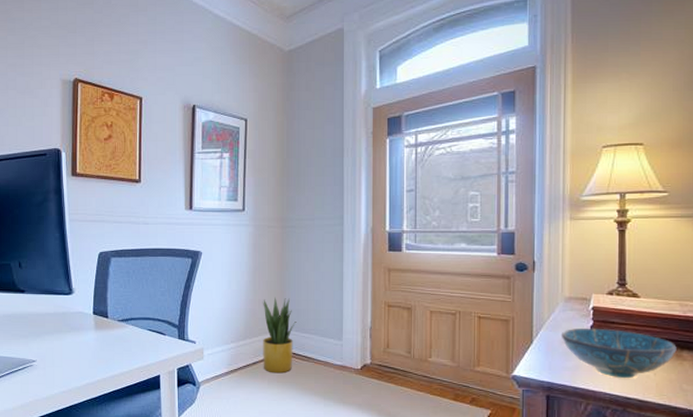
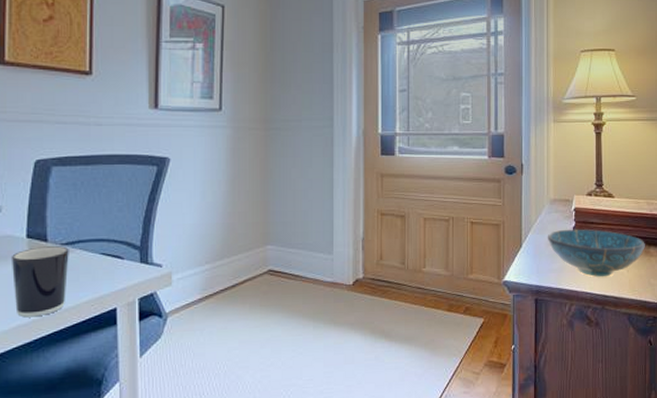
mug: none [82,322,124,378] -> present [11,246,69,318]
planter: present [263,297,296,374] -> none [243,208,281,296]

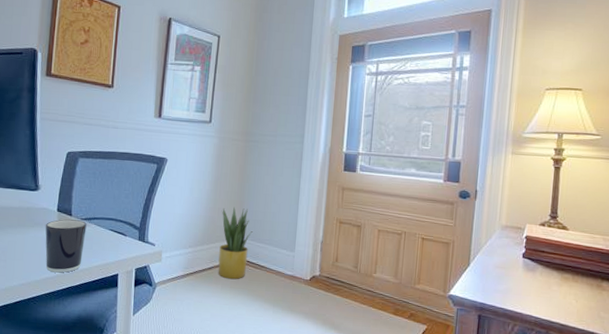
planter: none [243,208,281,296] -> present [218,207,252,280]
decorative bowl: present [547,229,645,277] -> none [495,254,598,304]

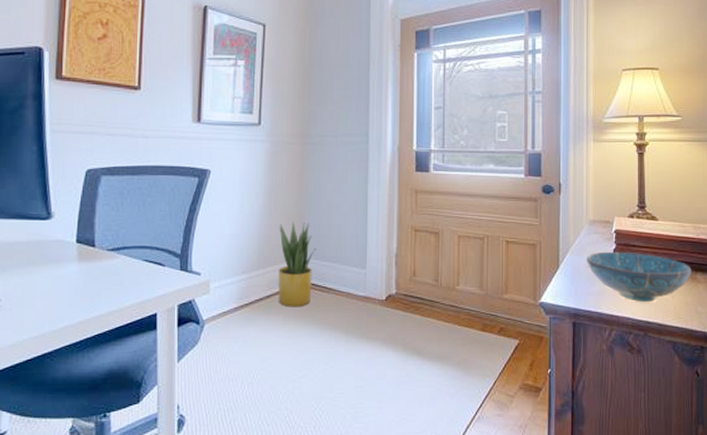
mug: present [45,219,87,273] -> none [61,252,115,319]
decorative bowl: none [495,254,598,304] -> present [586,251,692,302]

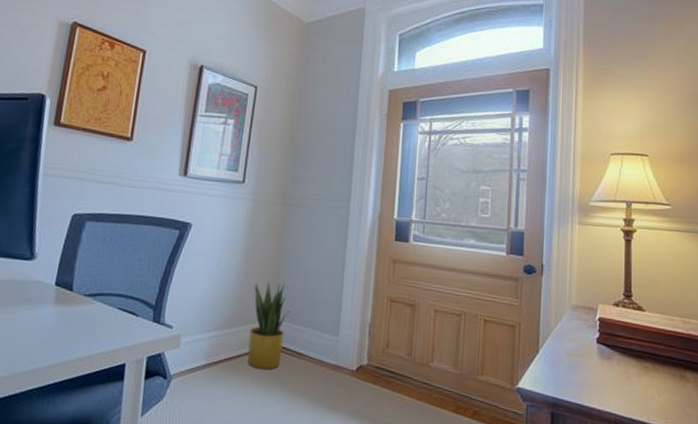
decorative bowl: present [586,251,692,302] -> none [567,339,680,398]

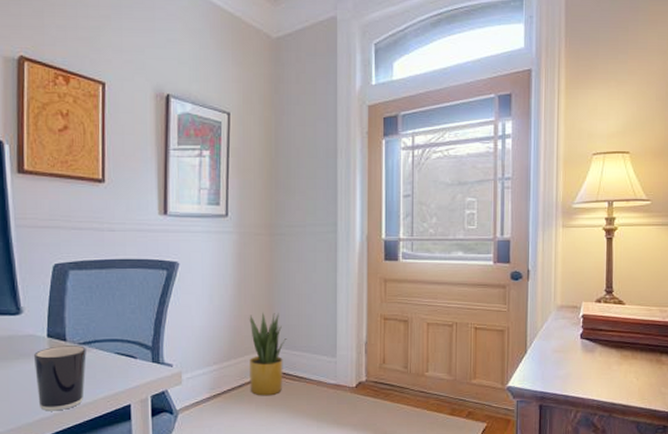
mug: none [35,295,91,363] -> present [33,345,86,411]

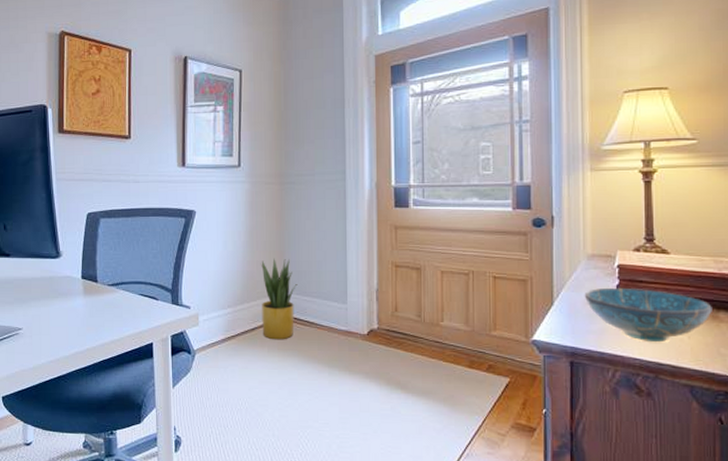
mug: present [33,345,86,411] -> none [70,287,115,346]
decorative bowl: none [553,335,657,384] -> present [584,287,712,342]

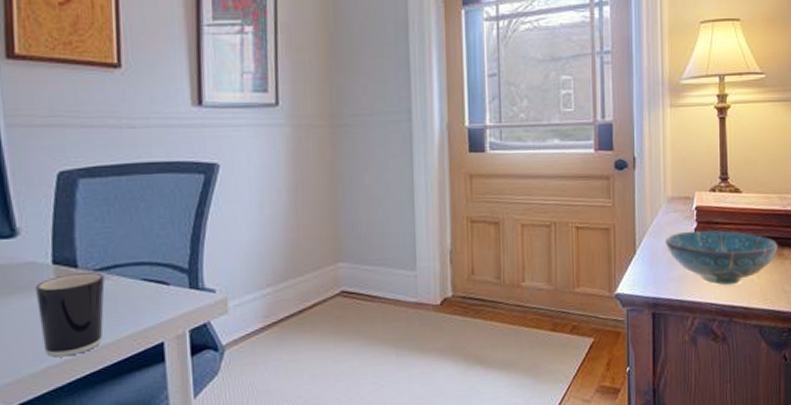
mug: none [70,287,115,346] -> present [34,272,105,358]
planter: present [261,258,296,340] -> none [309,220,355,322]

